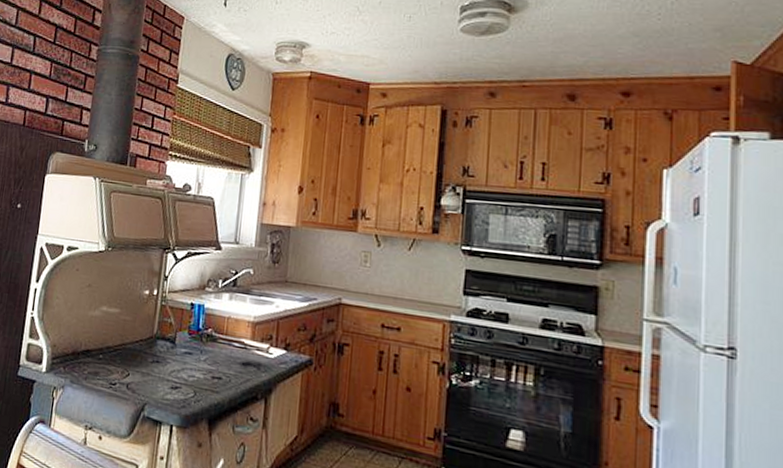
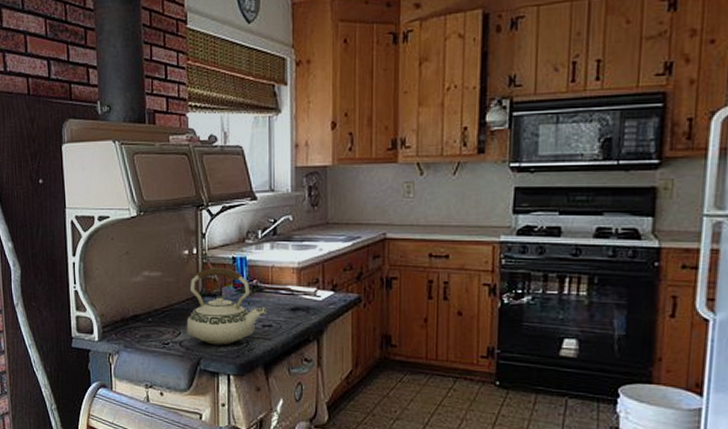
teakettle: none [135,311,218,393] -> present [186,268,267,345]

